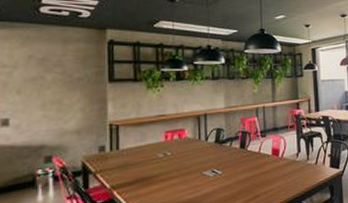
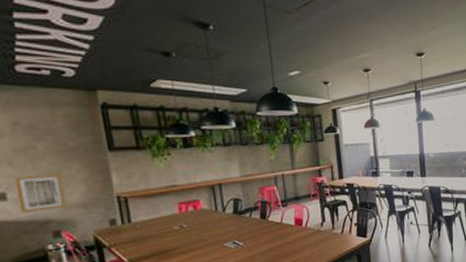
wall art: none [19,102,63,139] -> present [14,174,67,214]

